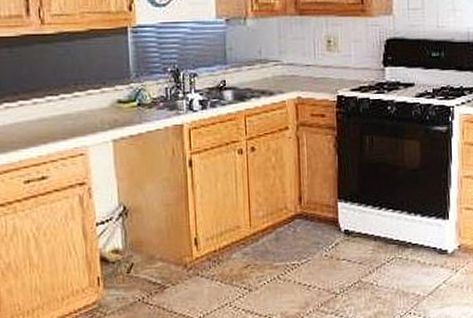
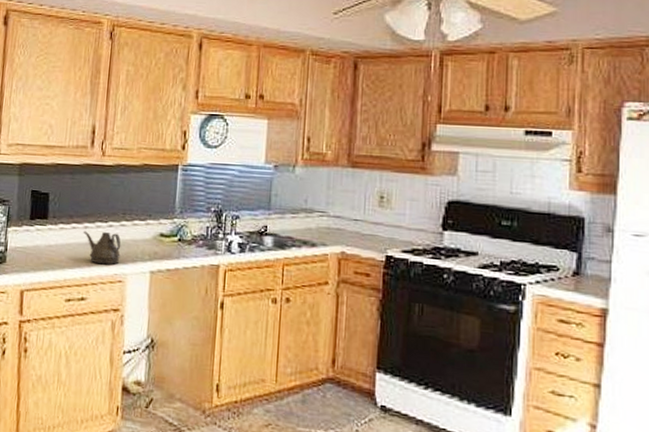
teapot: none [32,105,78,140] -> present [83,231,121,265]

